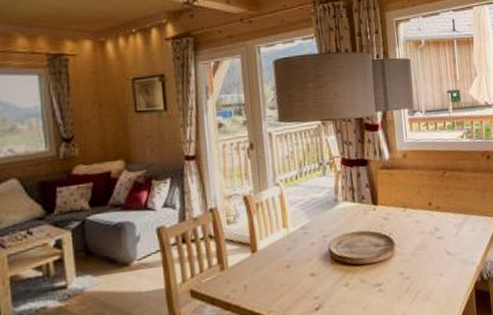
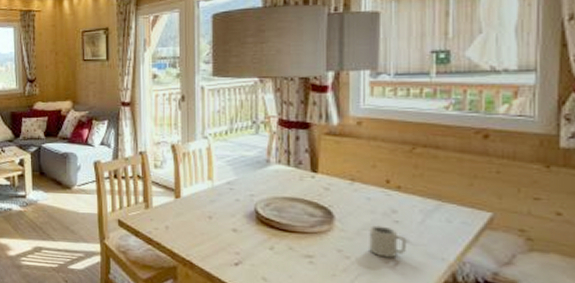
cup: none [421,243,449,272] -> present [367,225,407,258]

